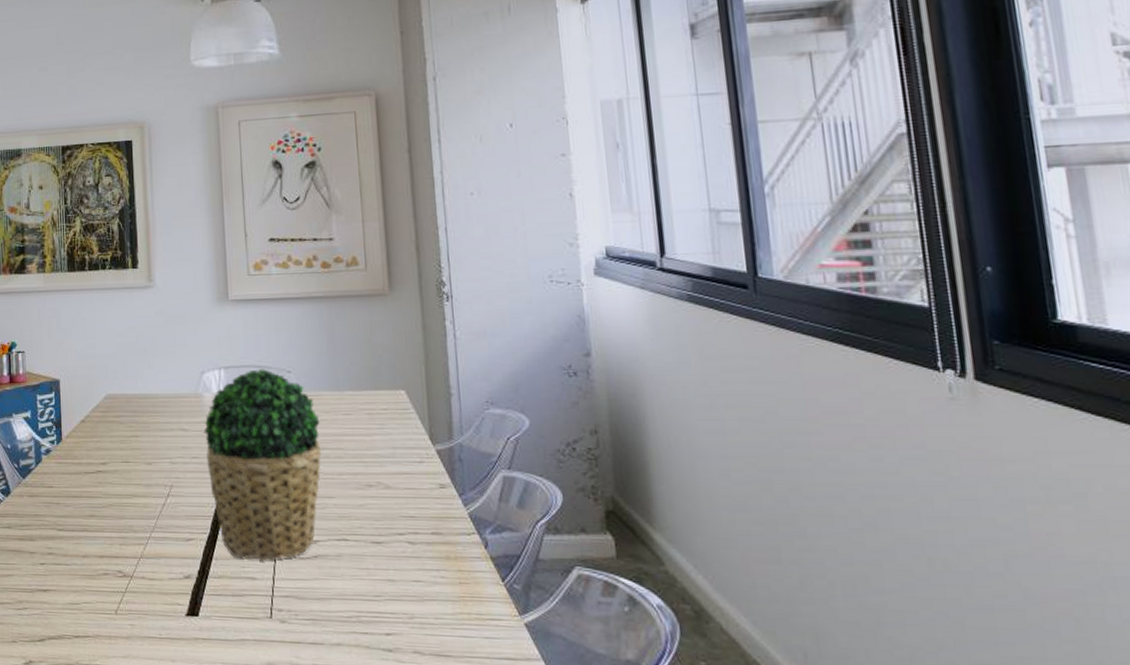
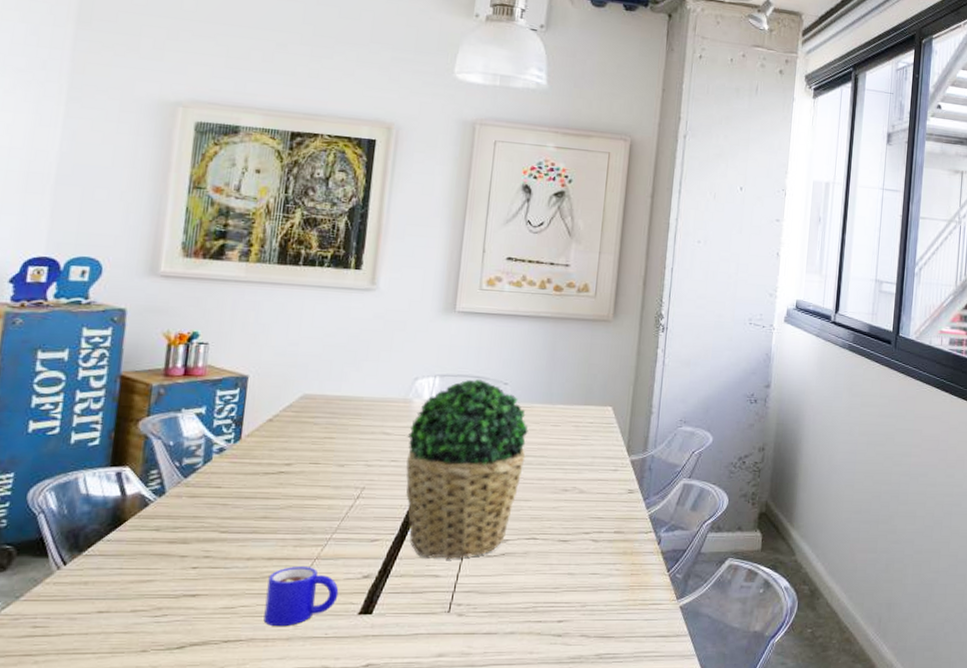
mug: none [103,565,165,625] -> present [263,567,339,627]

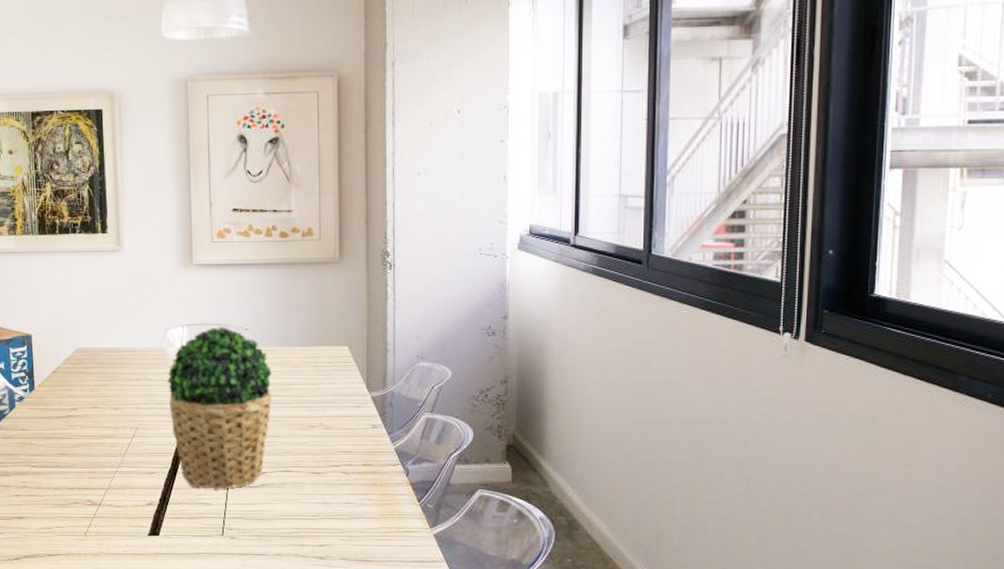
mug: present [263,567,339,627] -> none [73,495,130,545]

